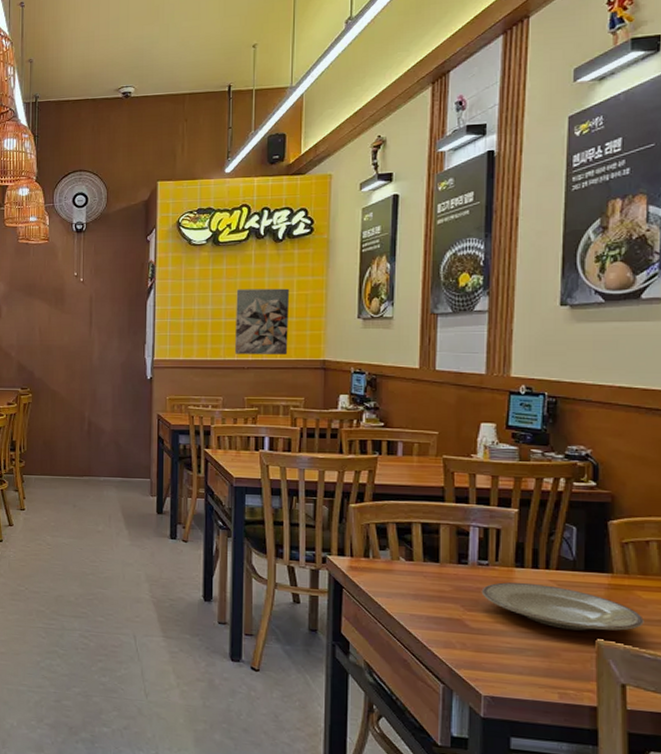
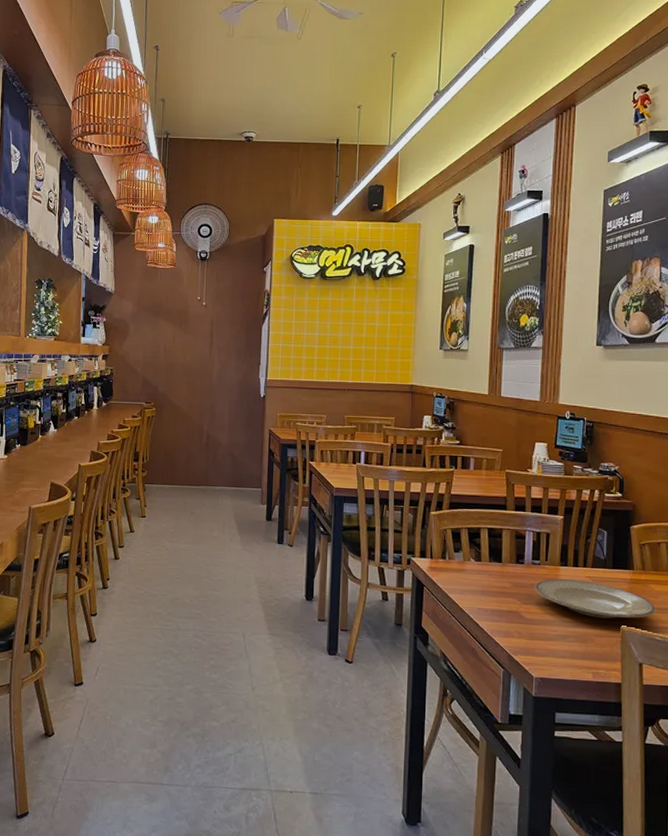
wall art: present [235,288,290,354] -> none [338,319,385,379]

